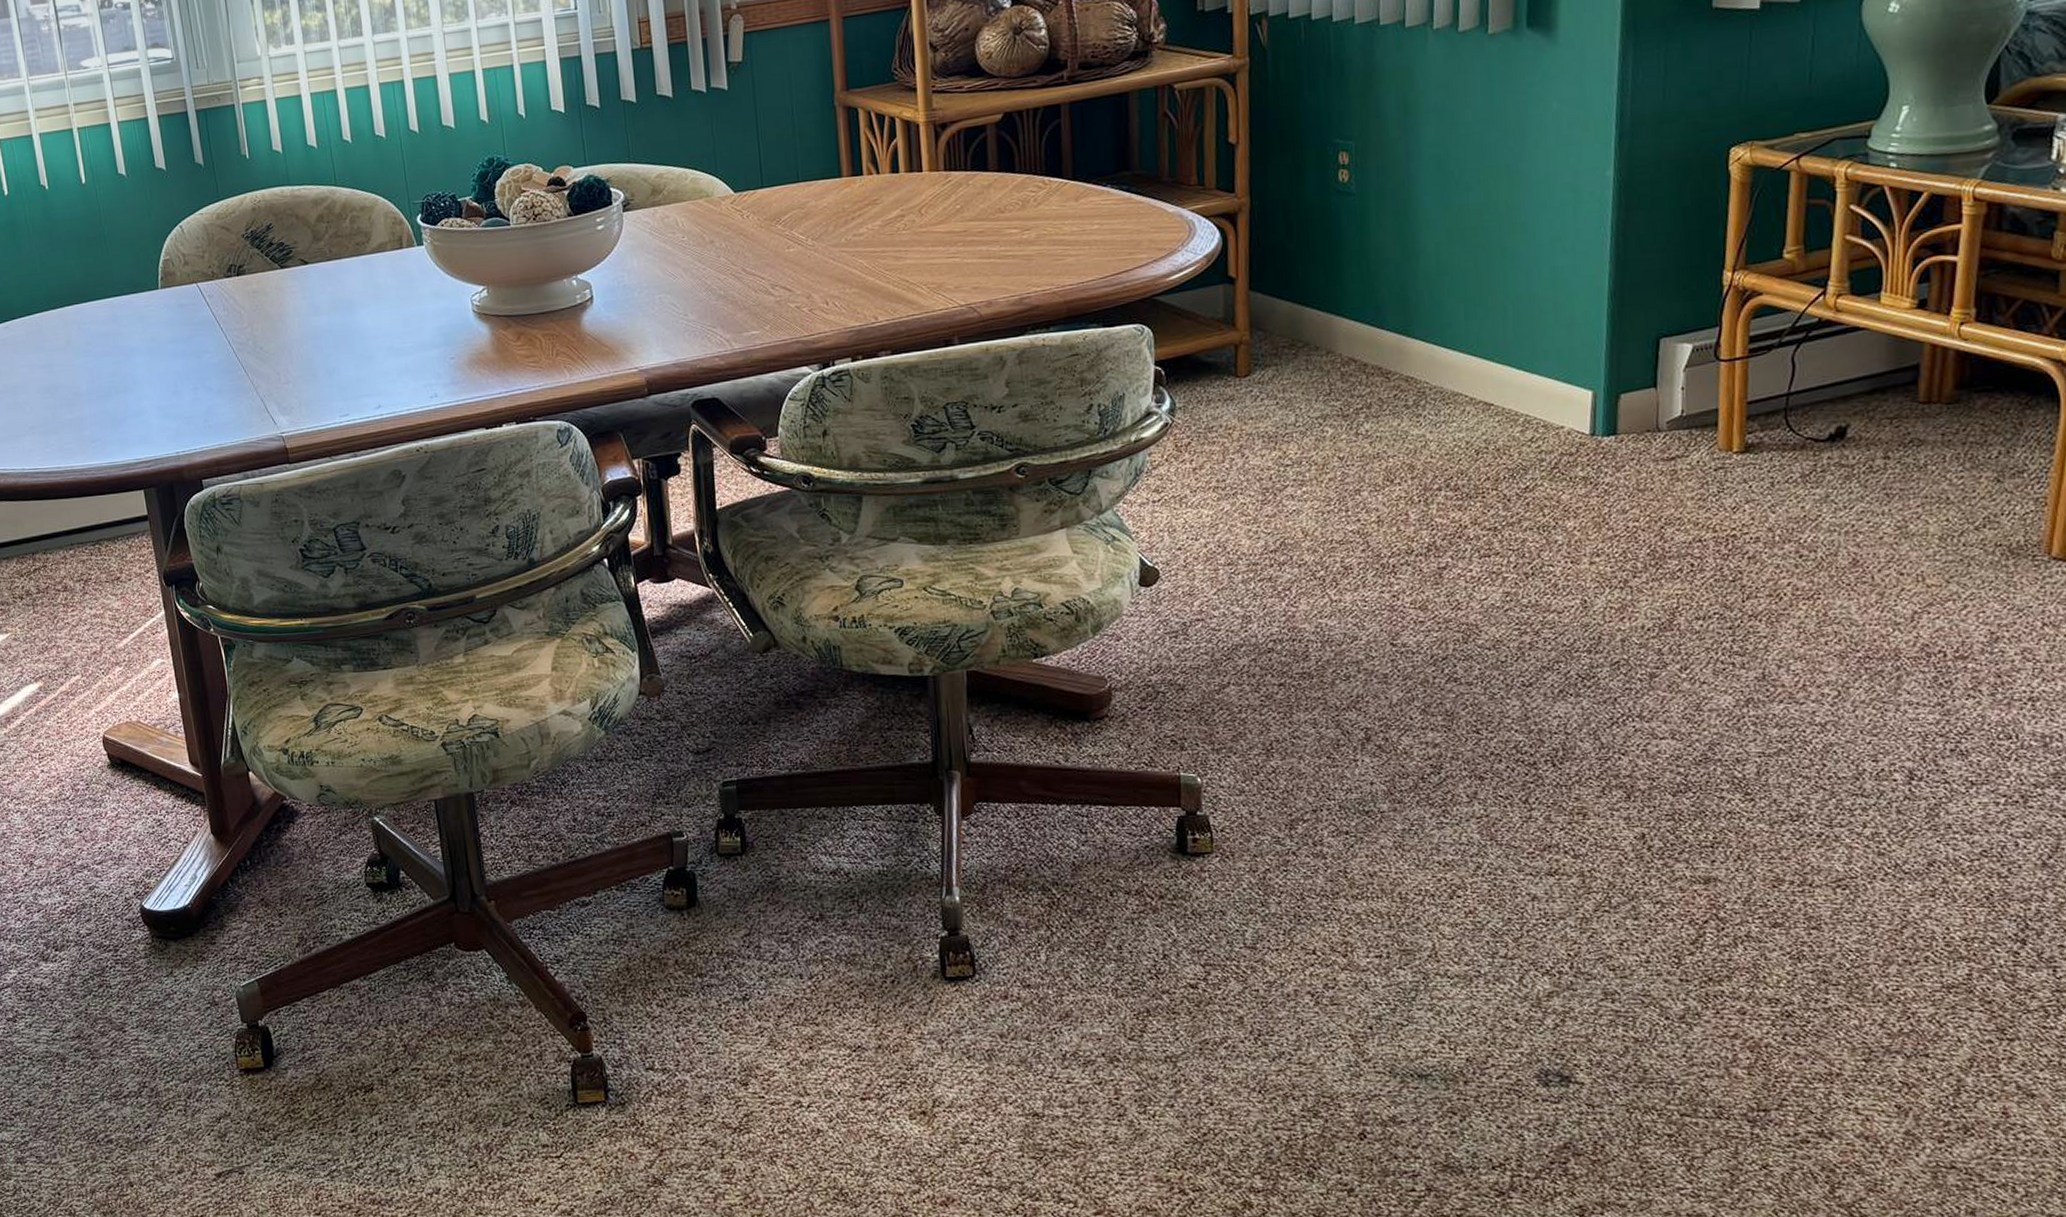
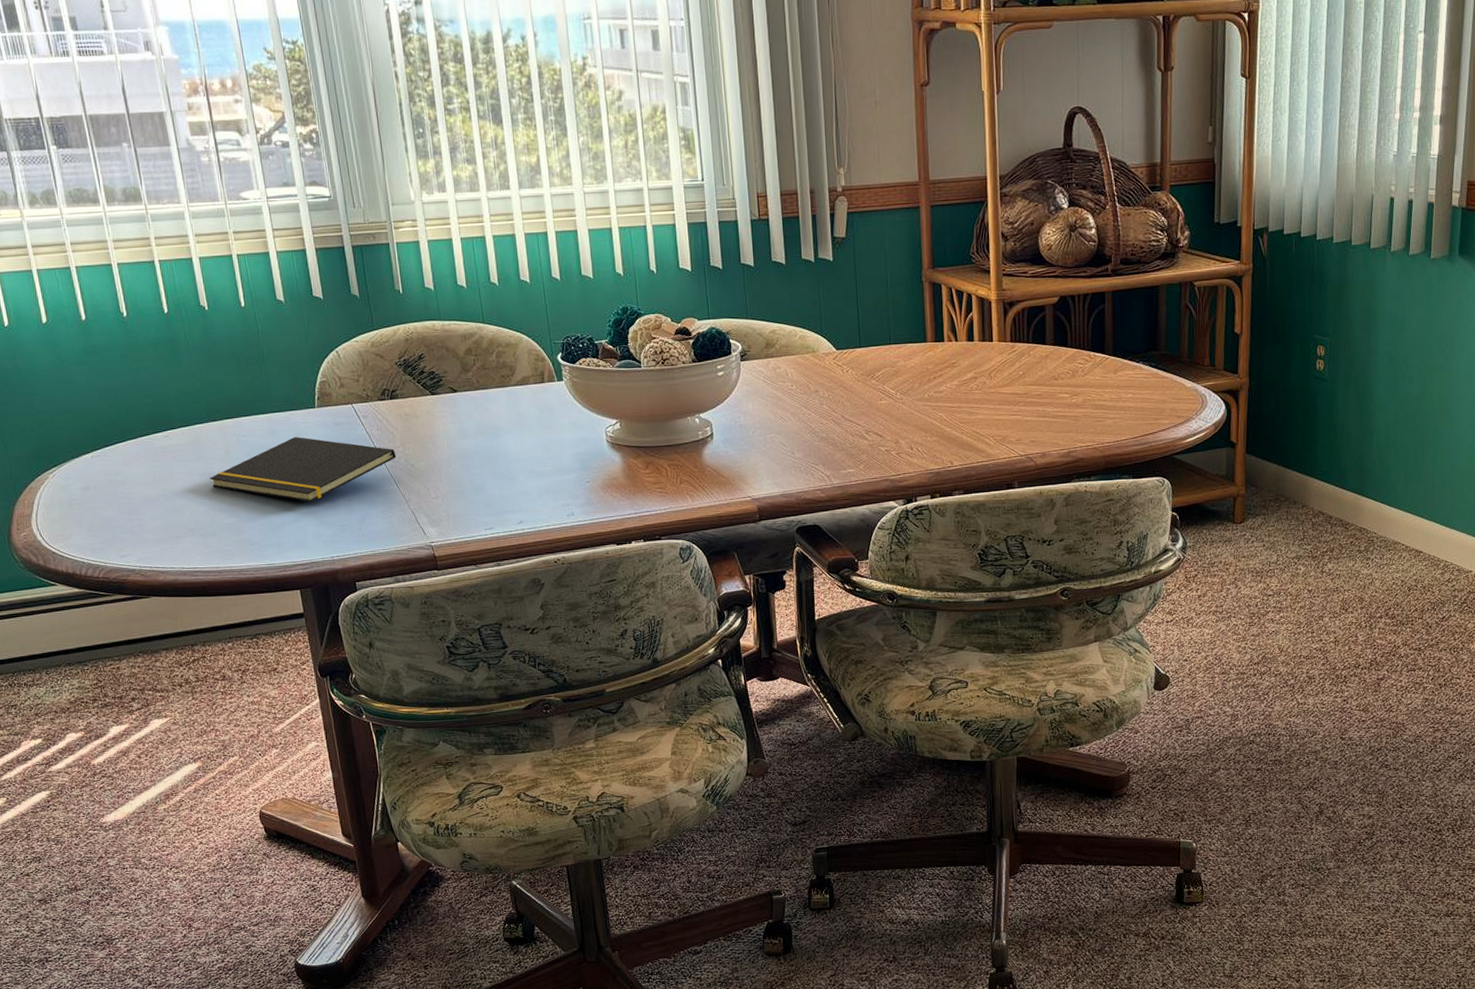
notepad: none [51,321,244,393] -> present [210,436,396,502]

